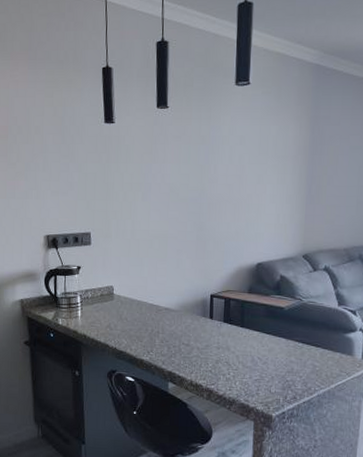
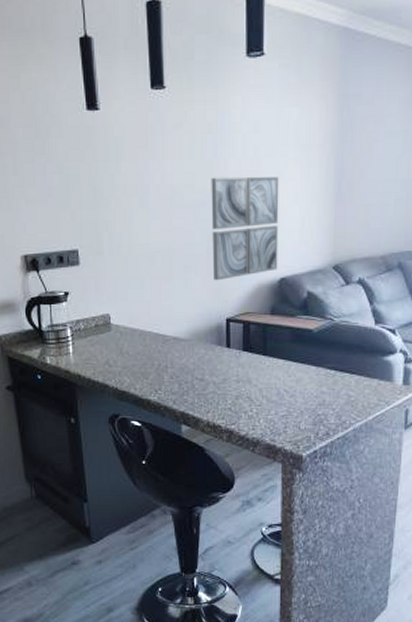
wall art: none [201,179,259,263] -> present [211,176,280,281]

